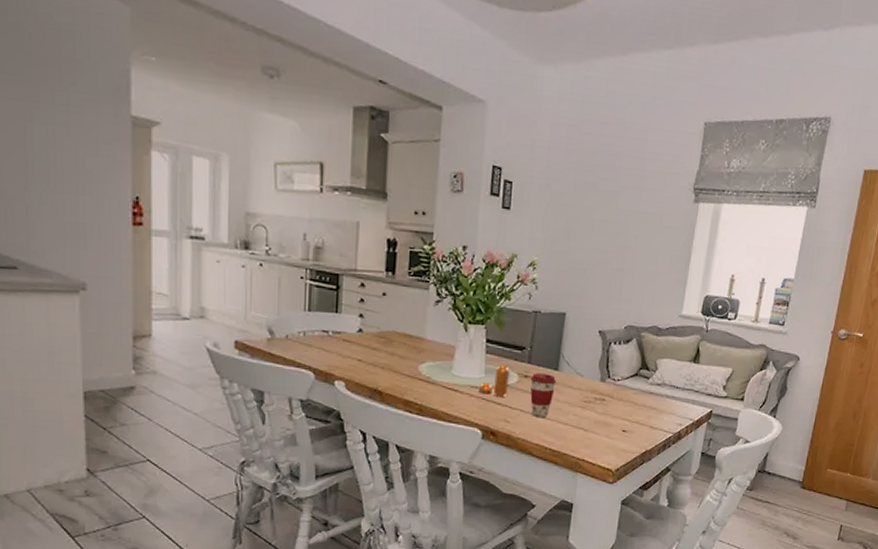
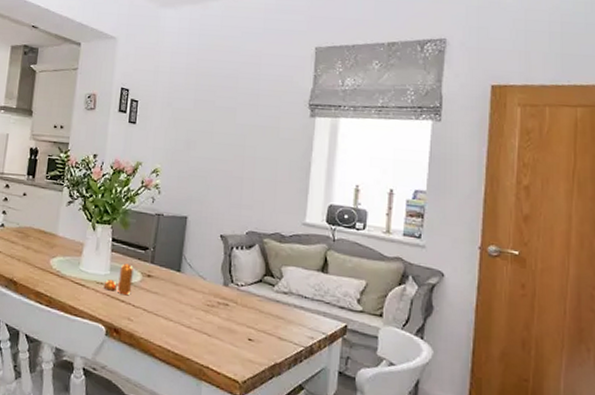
coffee cup: present [530,373,557,418] -> none [153,273,179,319]

